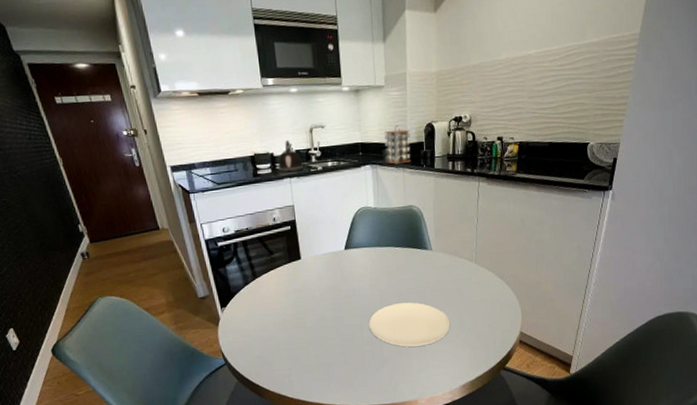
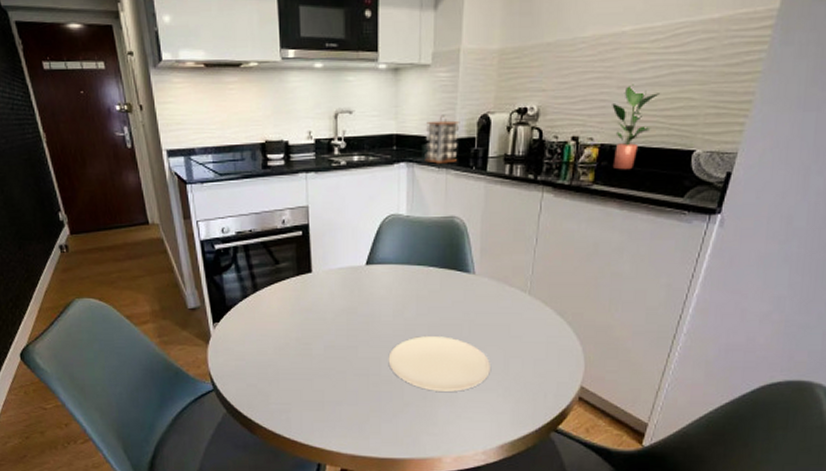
kettle: present [278,140,303,173] -> none [292,127,323,166]
potted plant: none [525,94,561,161] -> present [612,84,661,170]

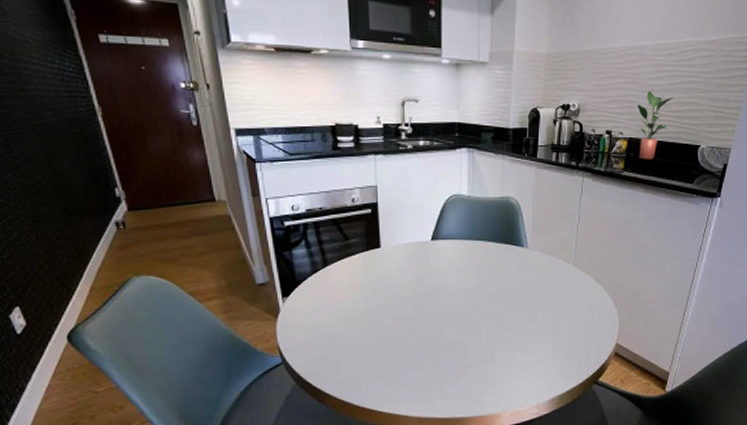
plate: present [388,336,490,392] -> none [452,304,542,354]
spice rack: present [425,114,460,164] -> none [483,107,514,150]

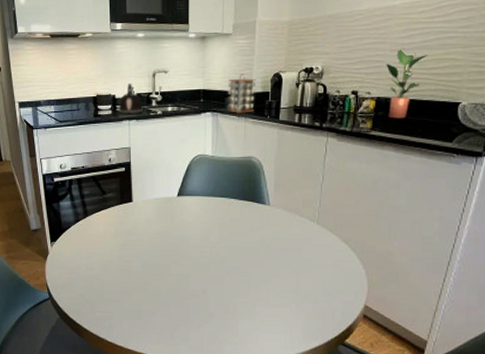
kettle: none [361,112,391,149] -> present [118,83,143,115]
spice rack: none [483,107,514,150] -> present [227,73,256,113]

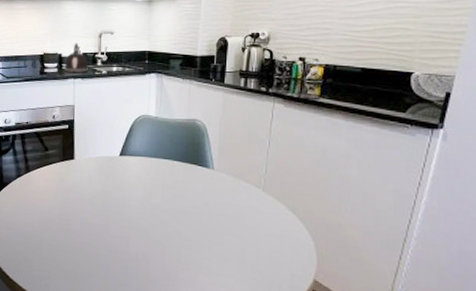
spice rack: present [227,73,256,113] -> none [171,36,202,76]
potted plant: present [386,48,429,119] -> none [334,16,379,87]

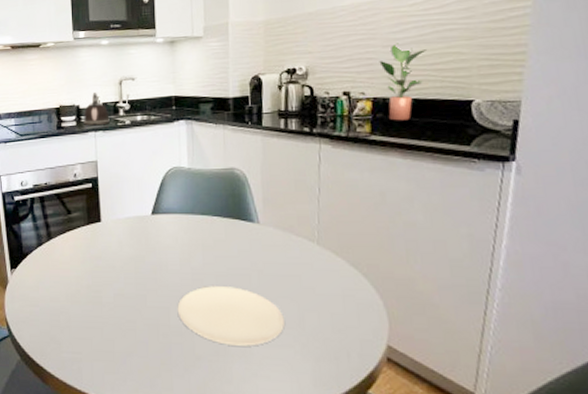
plate: none [136,221,228,274] -> present [177,286,284,346]
potted plant: none [334,16,379,87] -> present [379,43,428,121]

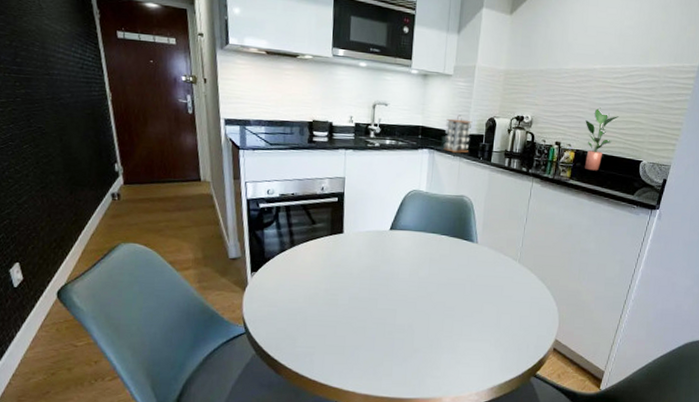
kettle: present [83,92,110,126] -> none [334,112,361,145]
plate: present [177,286,284,346] -> none [402,293,486,341]
spice rack: none [202,77,233,121] -> present [443,114,473,154]

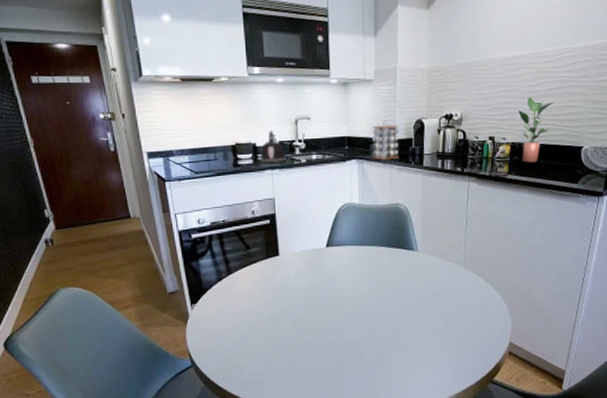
kettle: none [334,112,361,145] -> present [259,131,286,164]

